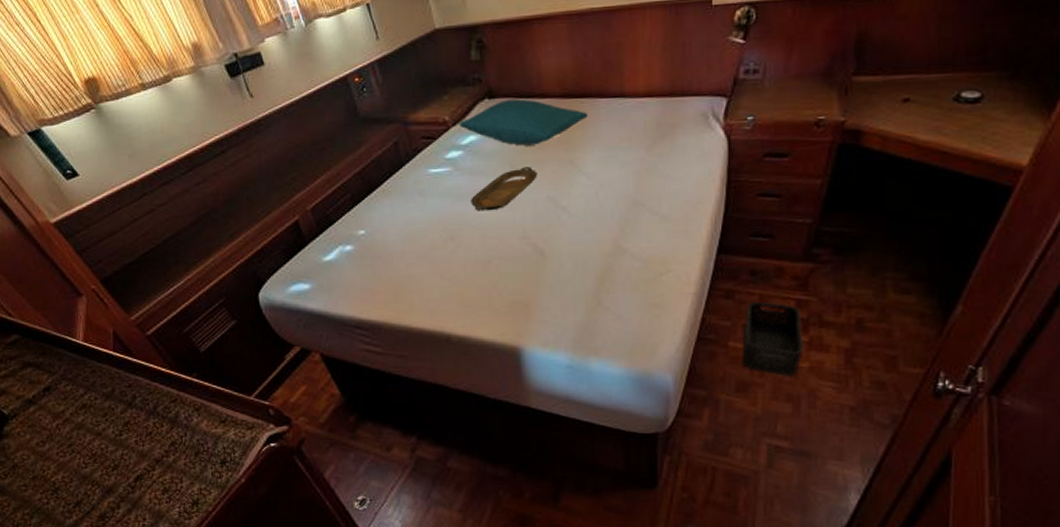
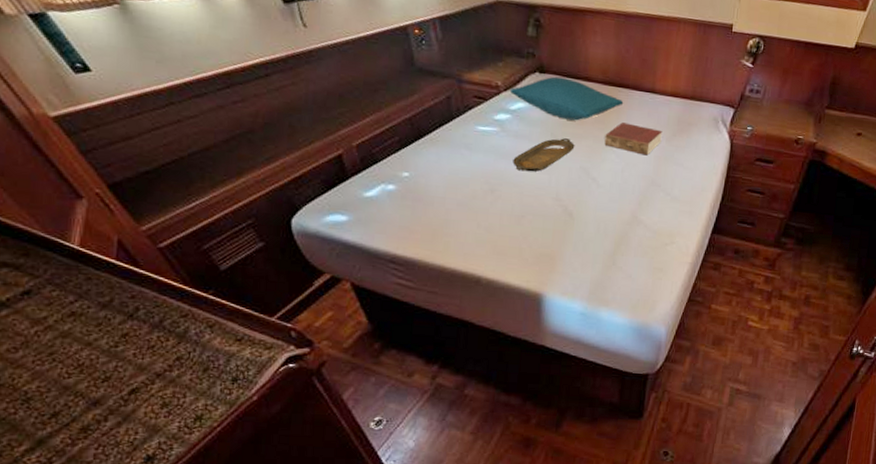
book: none [571,137,640,172] -> present [604,122,663,156]
storage bin: present [742,301,805,376] -> none [720,274,767,335]

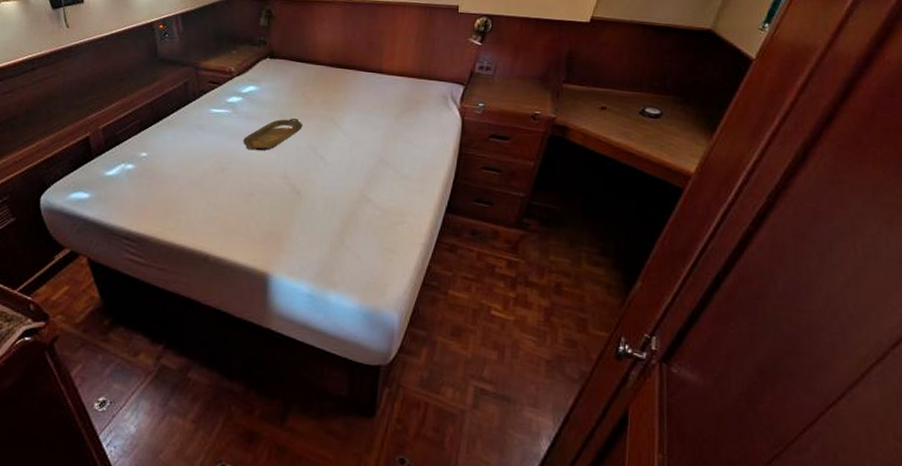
pillow: present [509,76,624,121] -> none [242,61,351,102]
book: present [604,122,663,156] -> none [332,102,390,134]

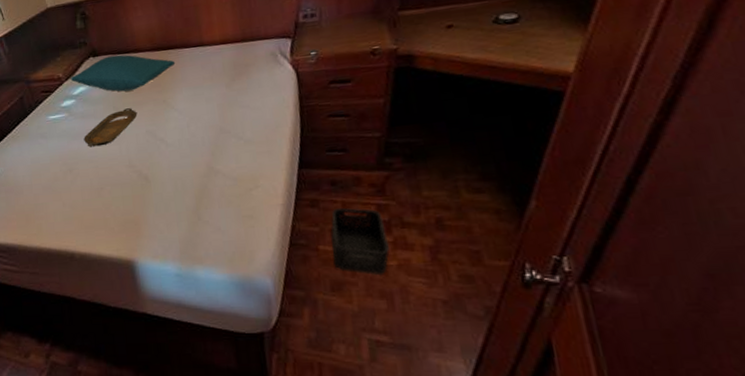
pillow: none [242,61,351,102] -> present [70,54,176,92]
storage bin: none [458,257,512,327] -> present [330,207,390,274]

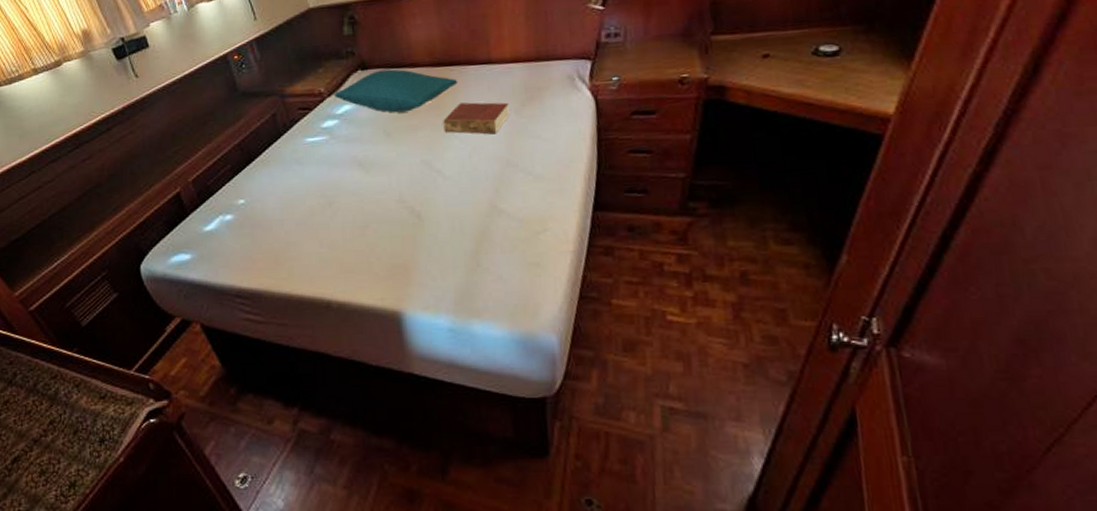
serving tray: present [84,108,138,148] -> none [347,133,412,177]
book: none [164,78,222,107] -> present [443,102,510,135]
storage bin: present [330,207,390,274] -> none [625,256,690,333]

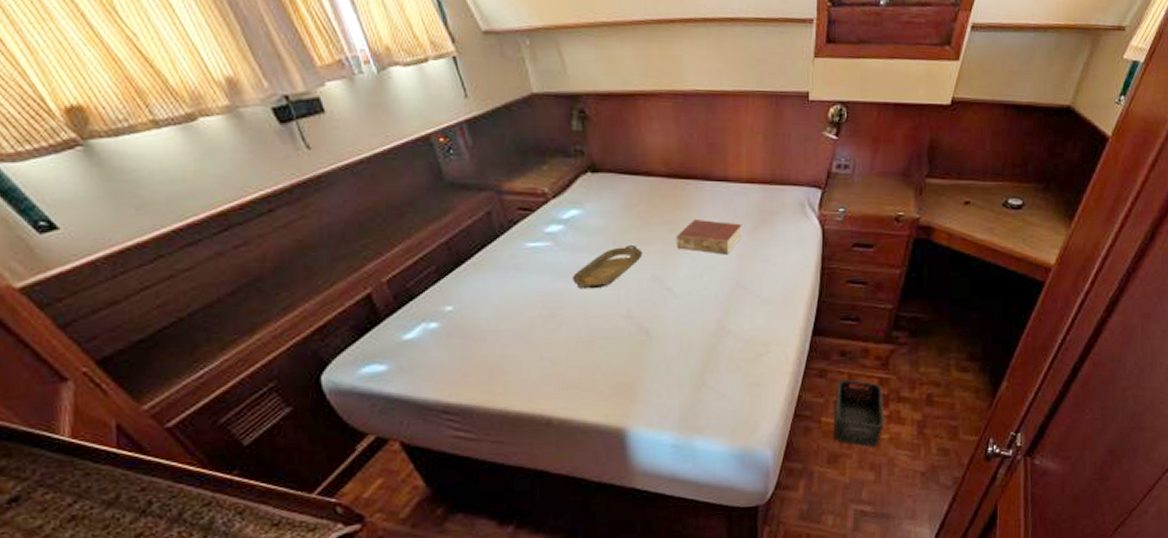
pillow: present [333,69,458,113] -> none [559,175,694,224]
serving tray: none [347,133,412,177] -> present [572,245,643,289]
storage bin: none [625,256,690,333] -> present [833,379,885,447]

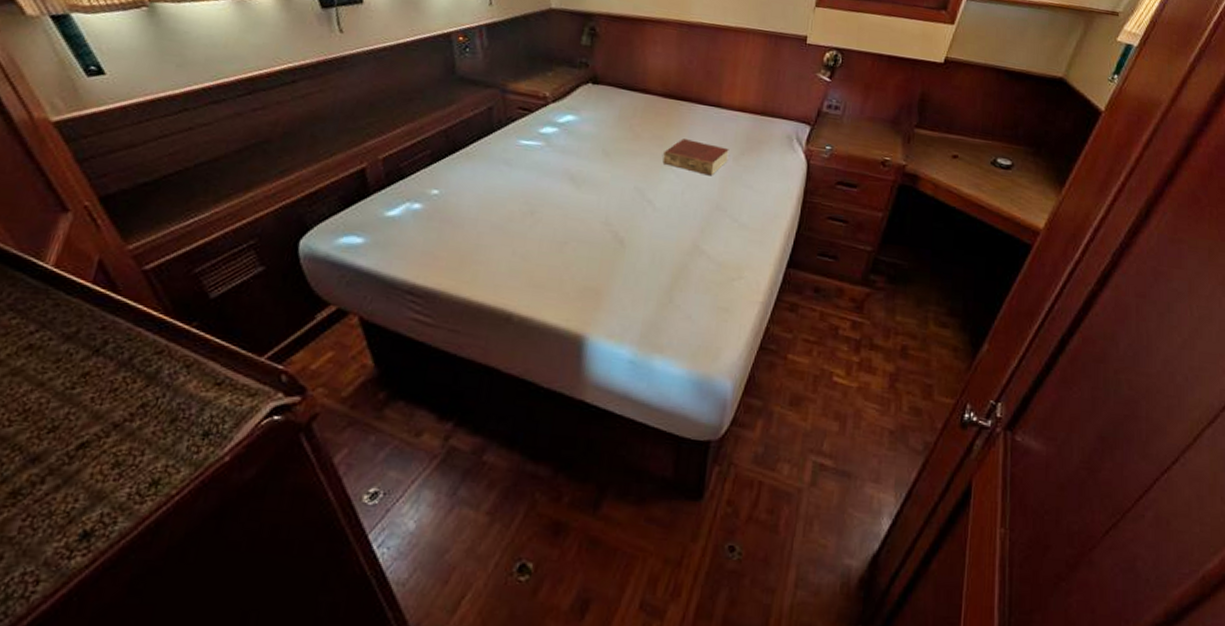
serving tray: present [572,245,643,289] -> none [557,154,629,192]
storage bin: present [833,379,885,447] -> none [798,317,855,395]

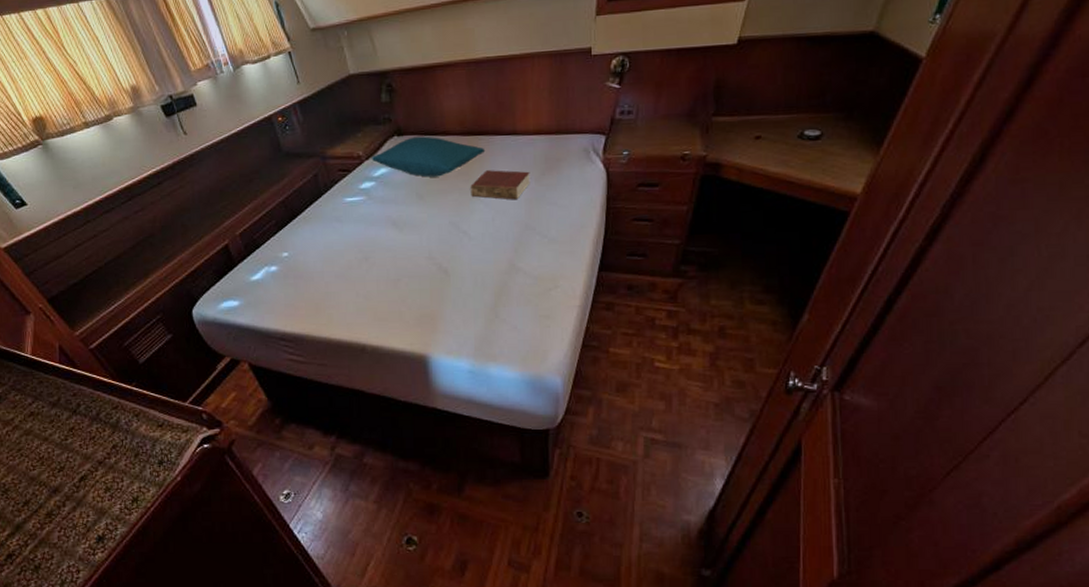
pillow: none [558,88,686,136] -> present [371,136,486,177]

